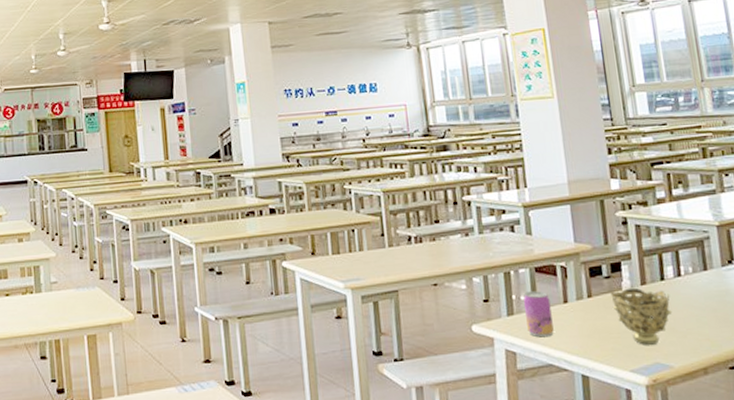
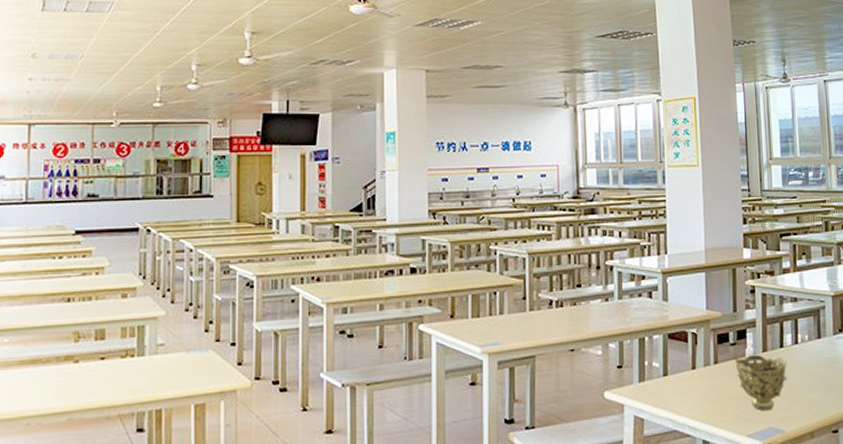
beer can: present [523,291,554,338] -> none [655,357,681,404]

